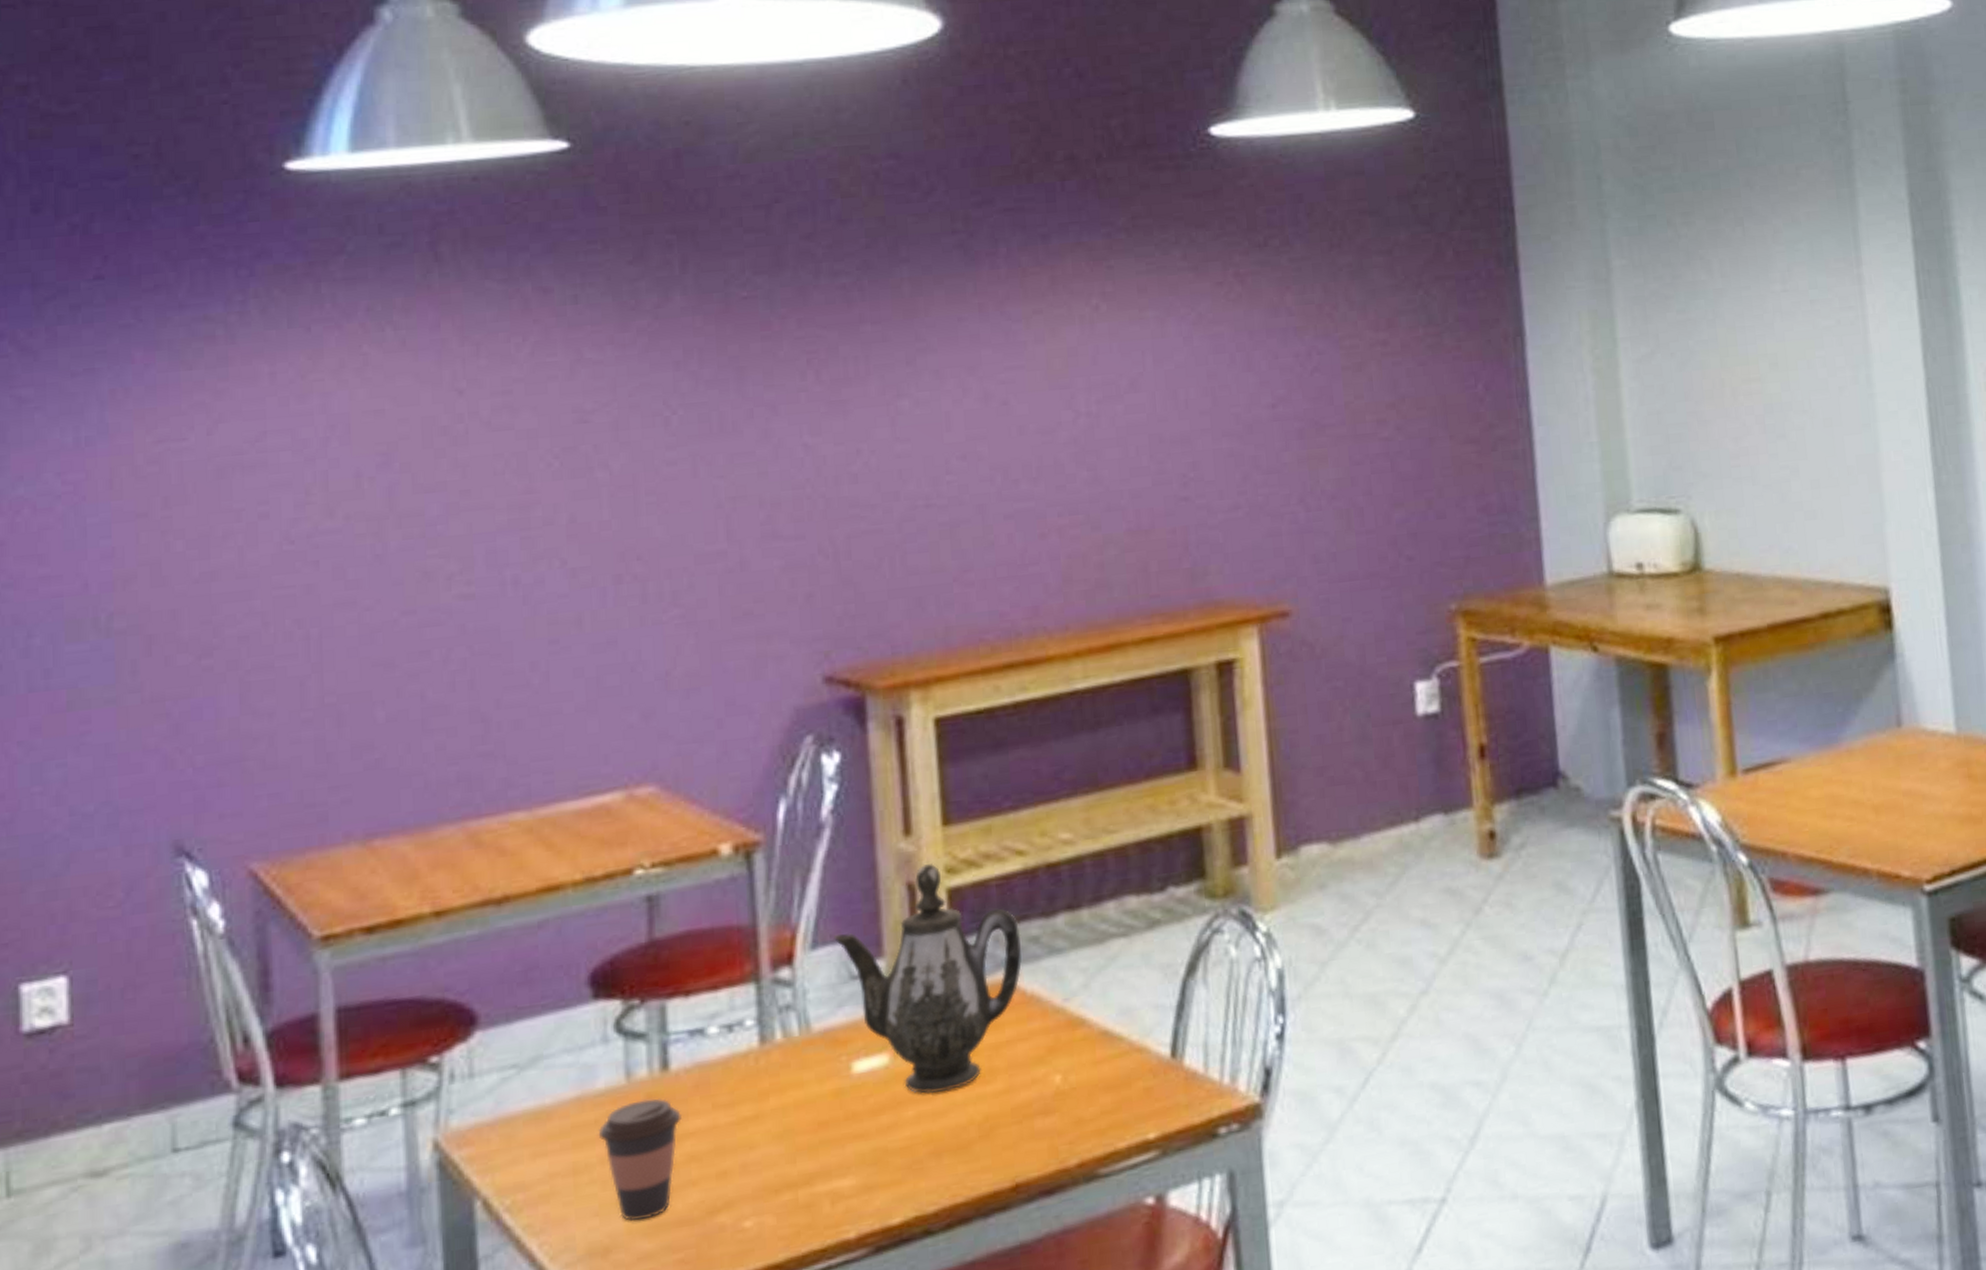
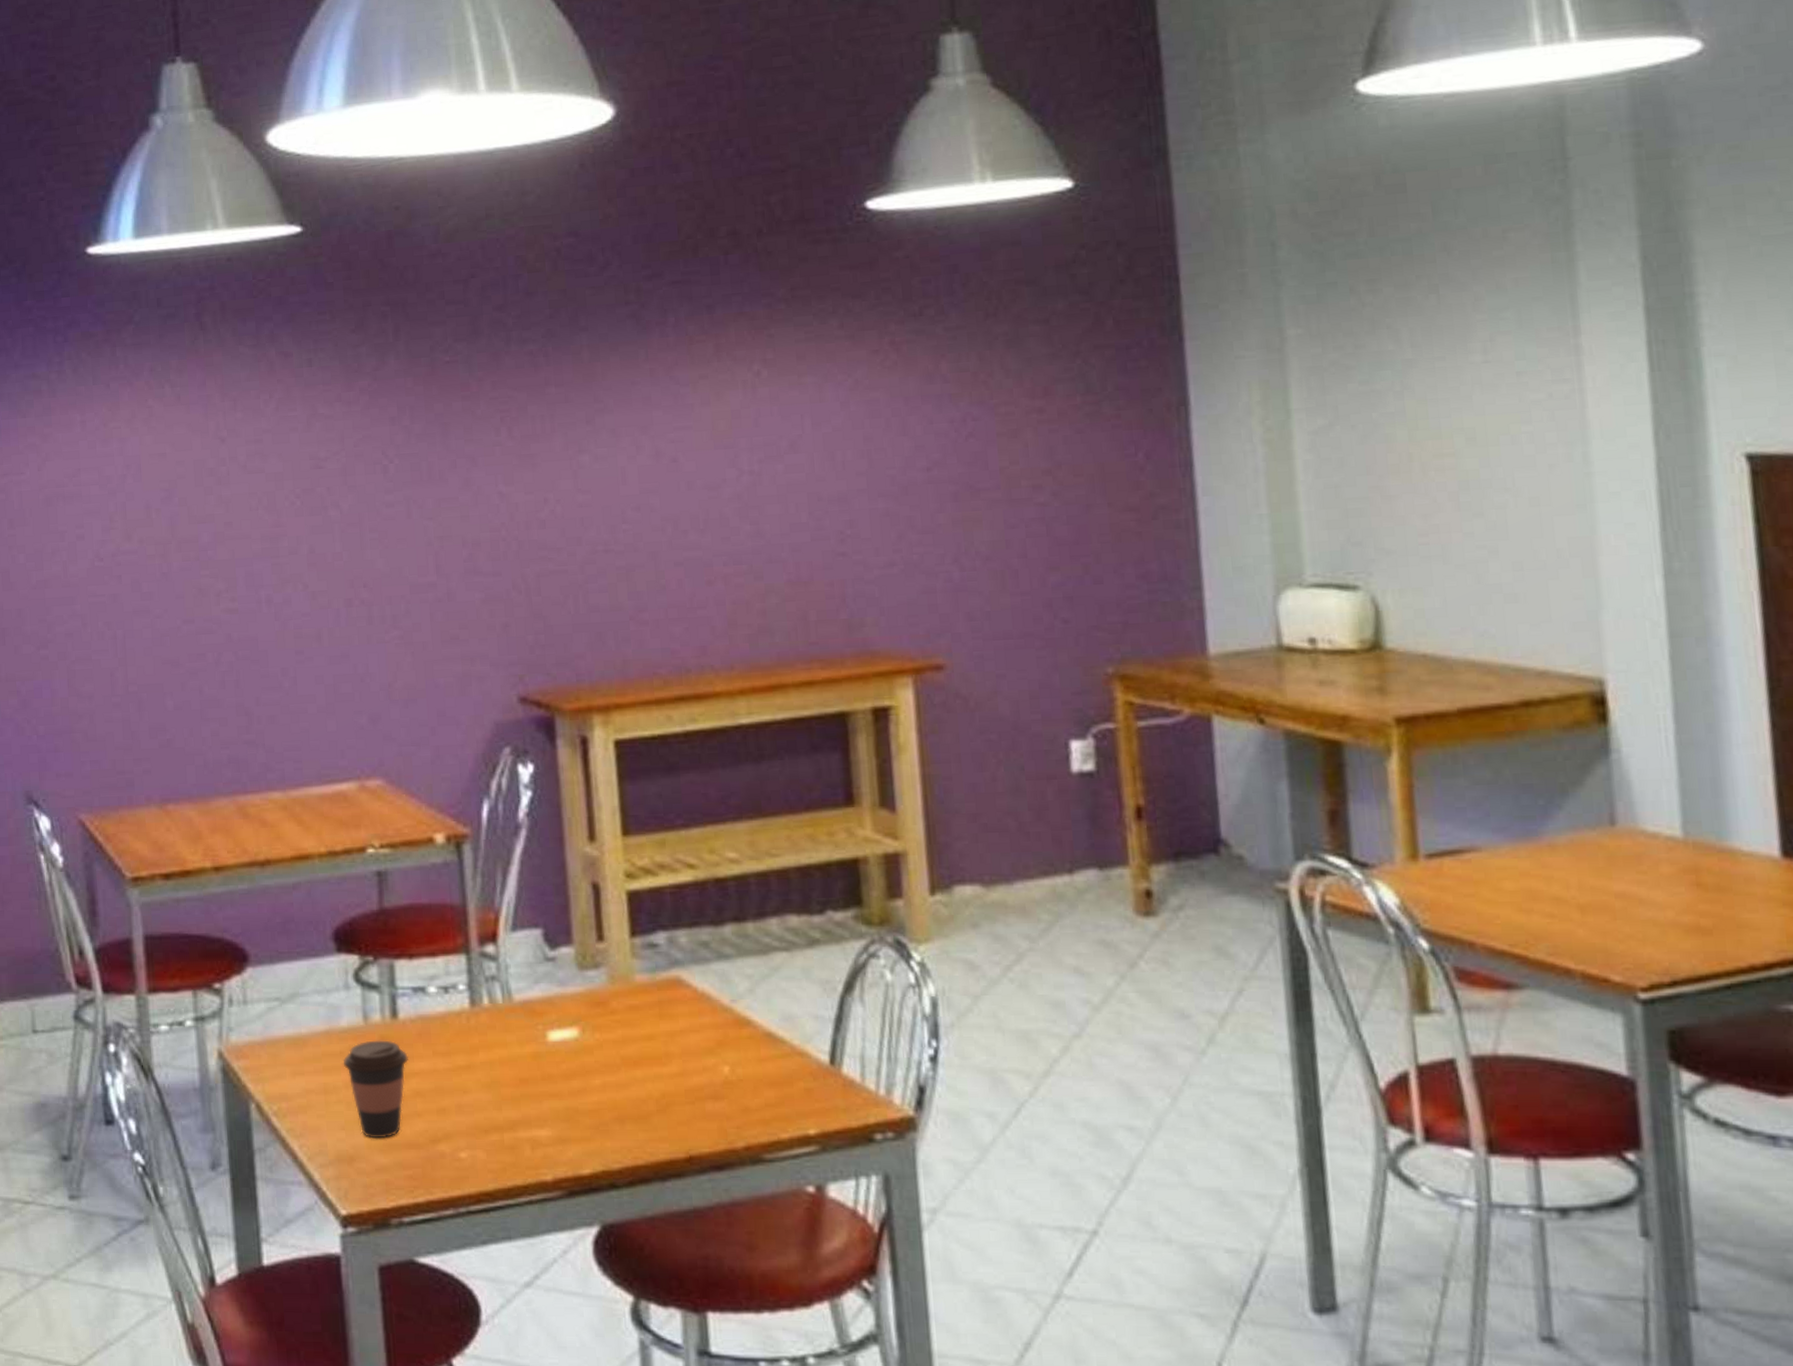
teapot: present [834,864,1022,1094] -> none [530,868,693,1068]

